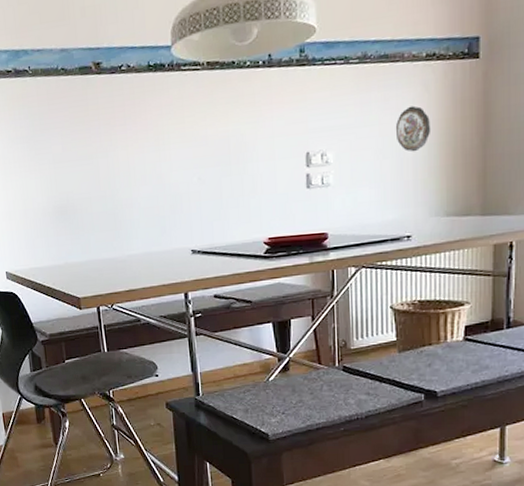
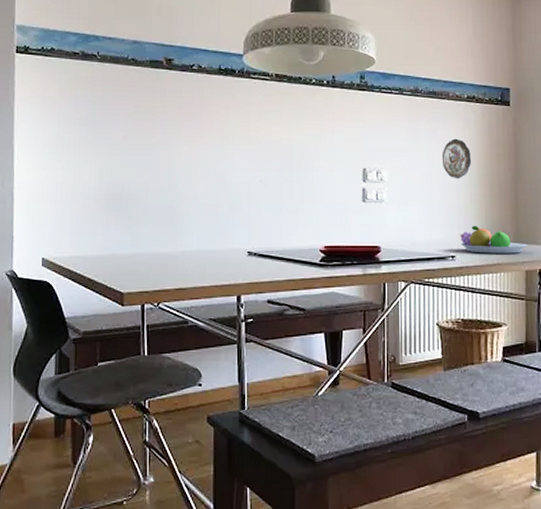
fruit bowl: none [417,201,497,231] -> present [460,226,528,254]

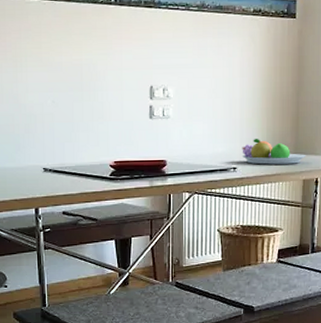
decorative plate: present [441,138,472,179] -> none [226,53,256,94]

